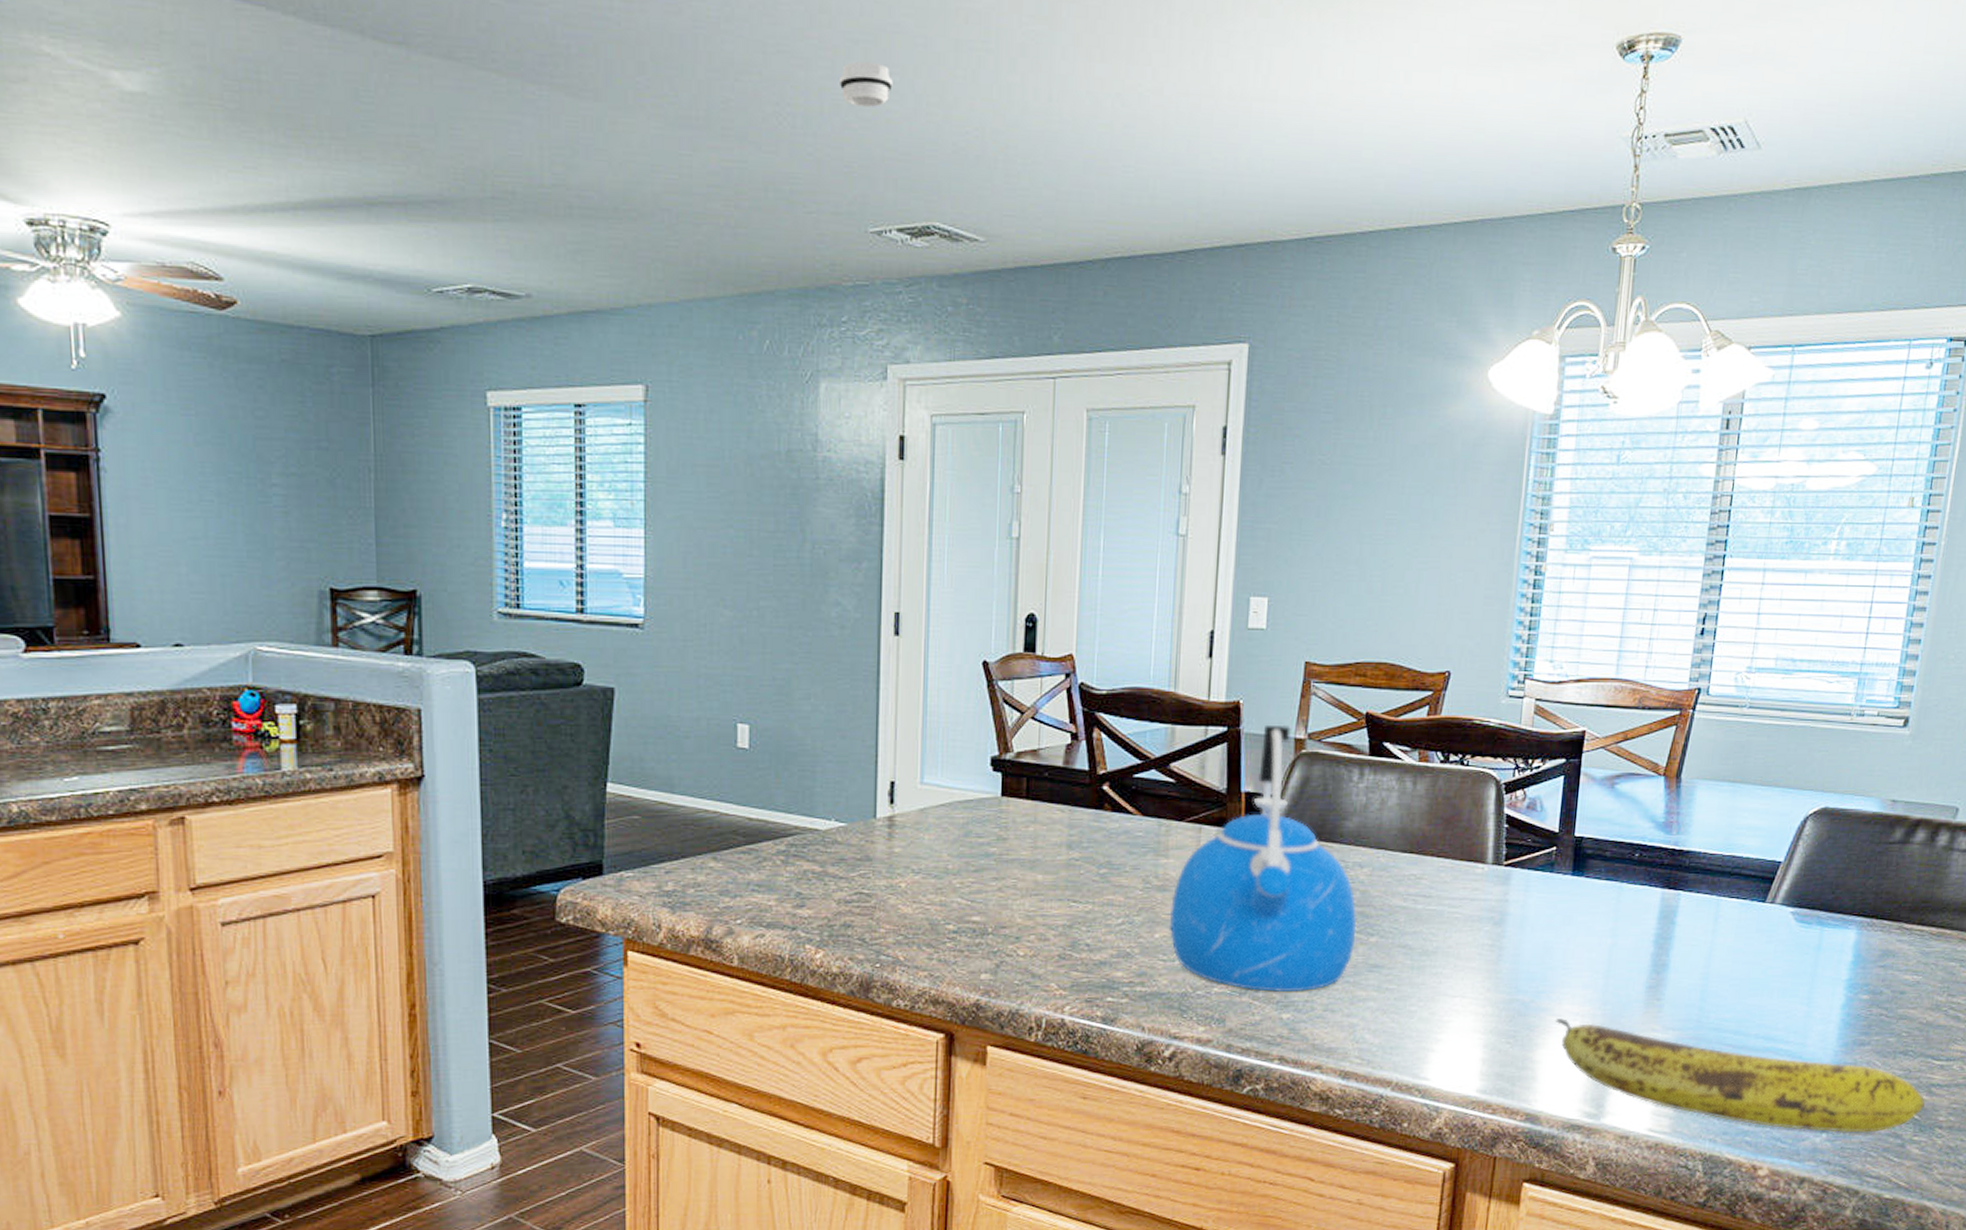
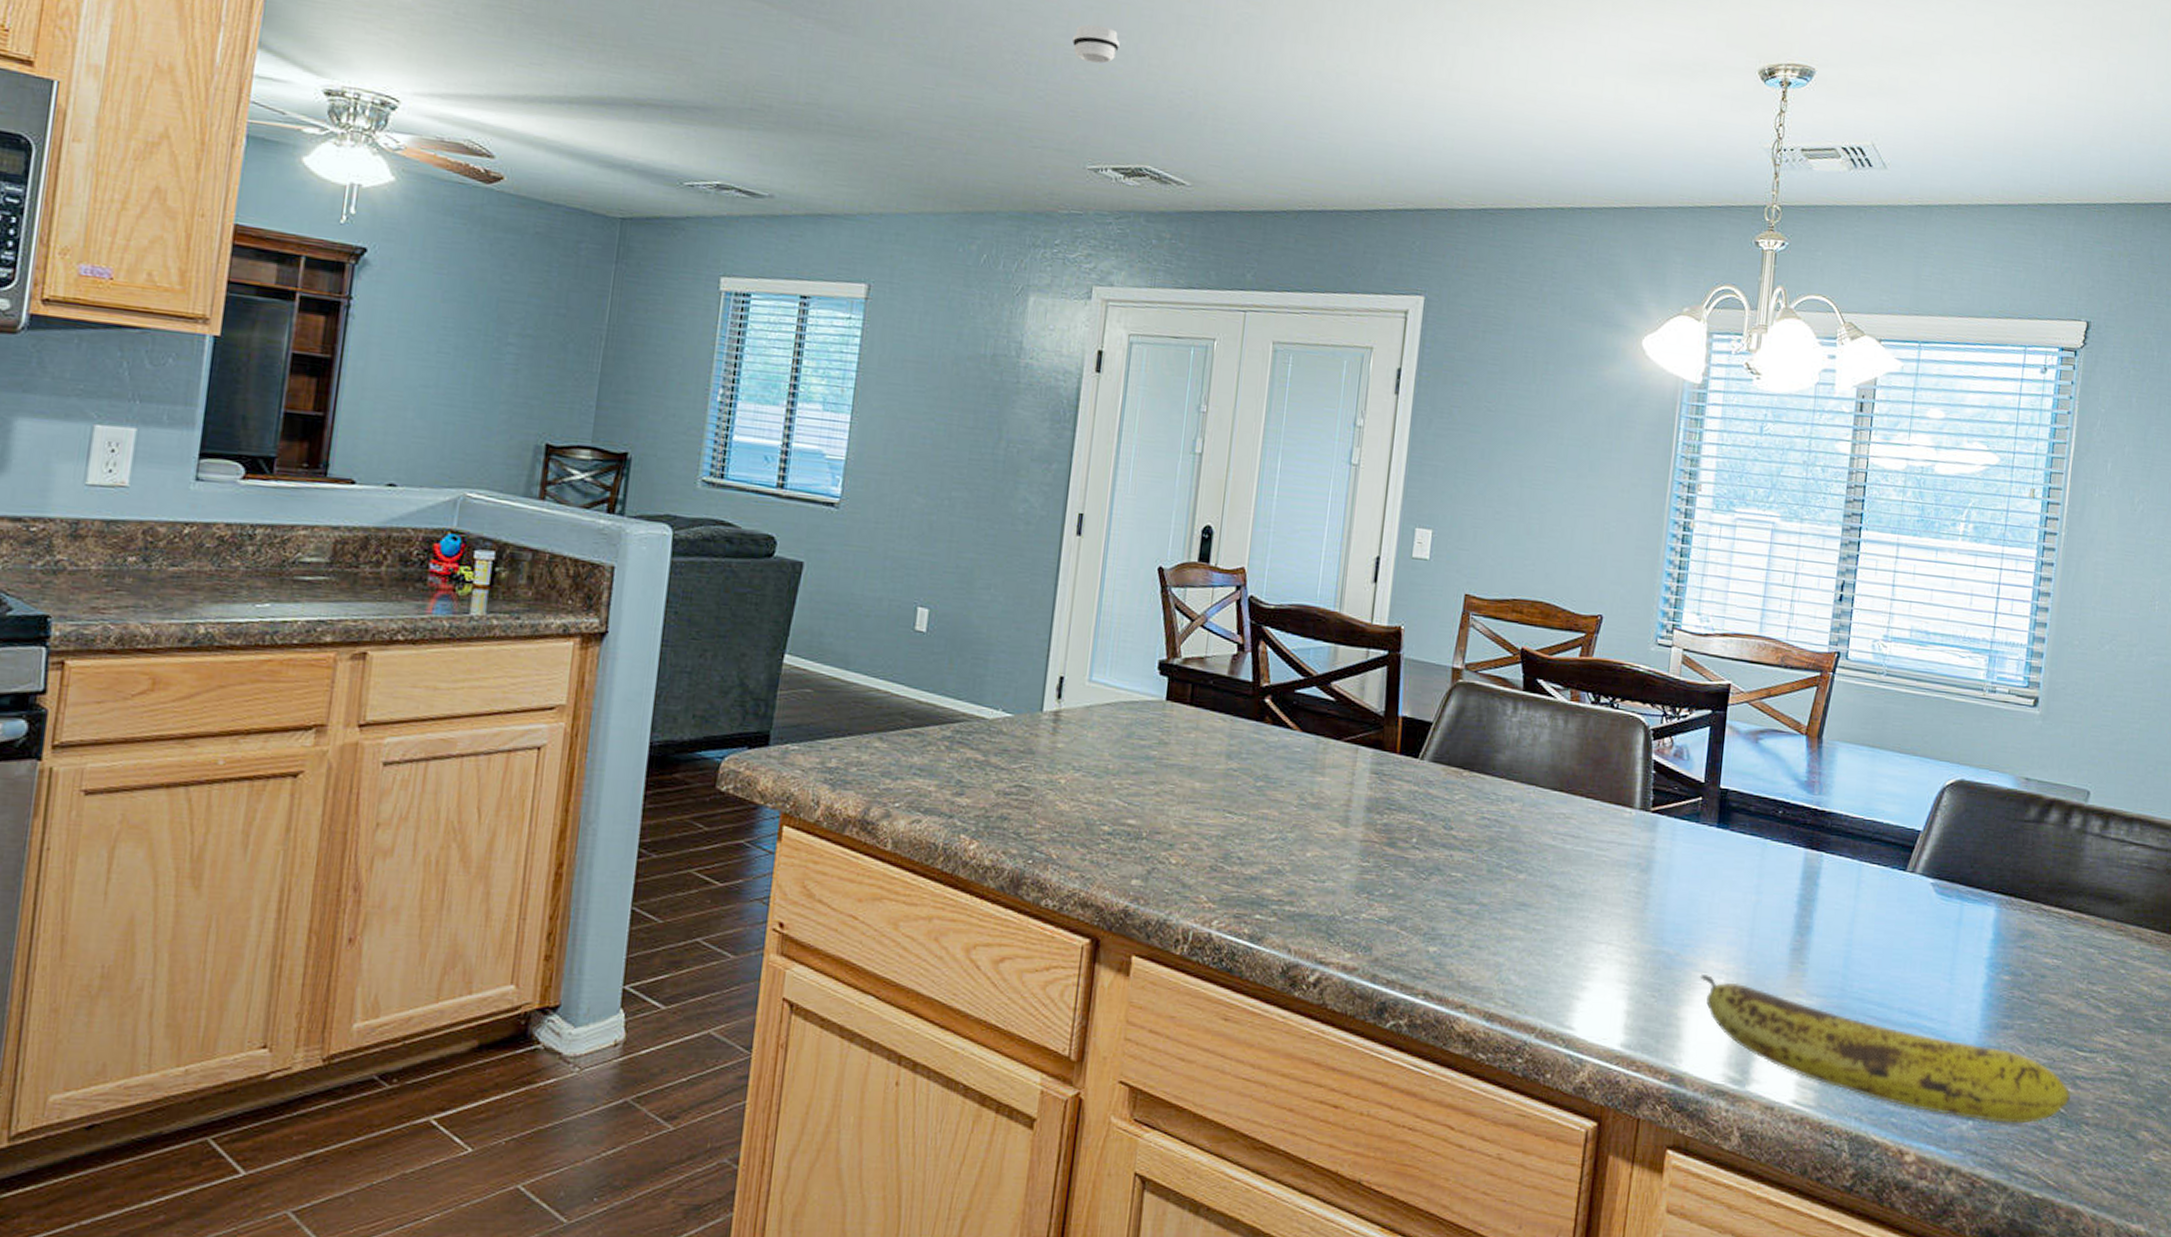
kettle: present [1169,724,1357,993] -> none [1321,651,1506,925]

